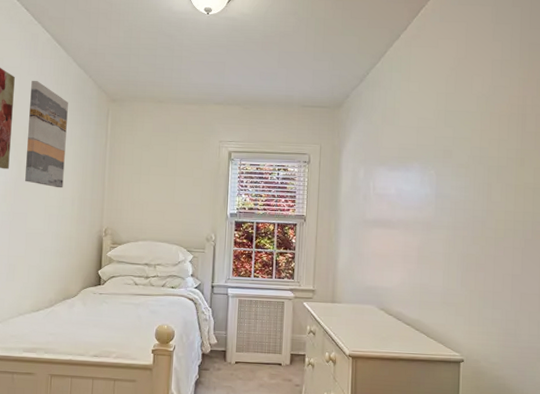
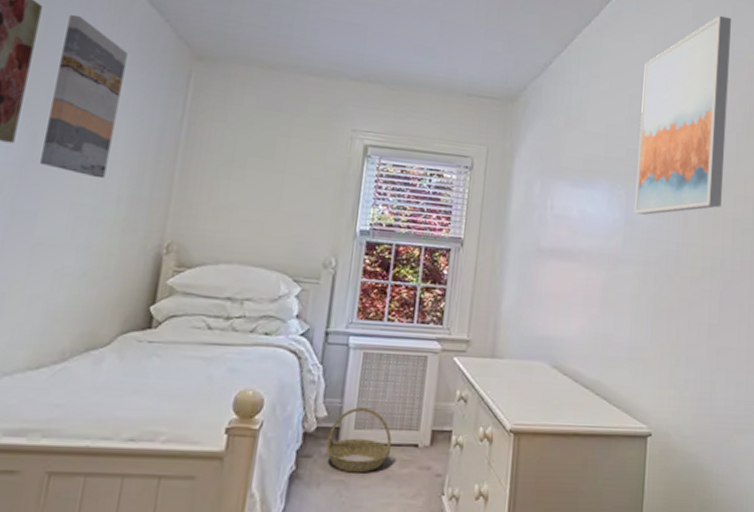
basket: none [217,337,262,382] -> present [325,407,392,473]
wall art: none [444,14,529,189] -> present [635,15,731,215]

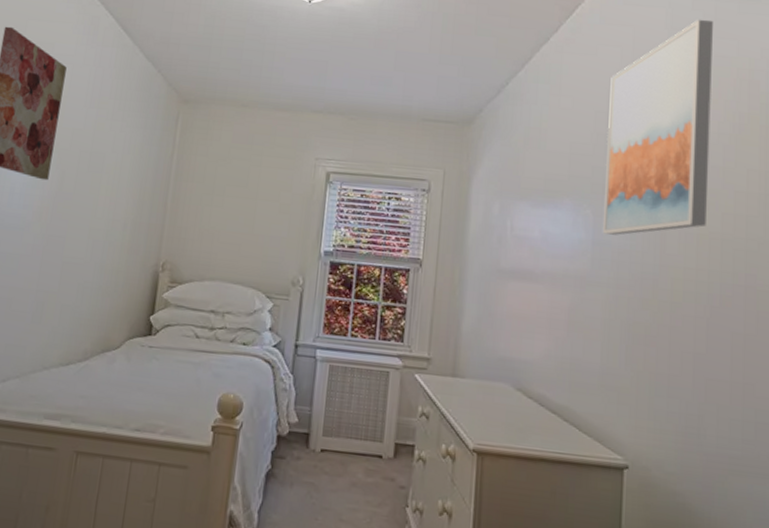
wall art: present [40,15,128,179] -> none [67,73,130,208]
basket: present [325,407,392,473] -> none [297,415,357,478]

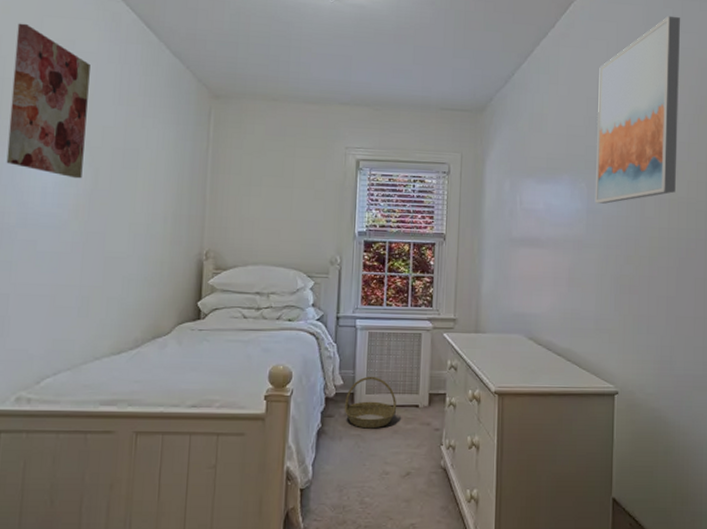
basket: none [297,415,357,478] -> present [344,376,396,429]

